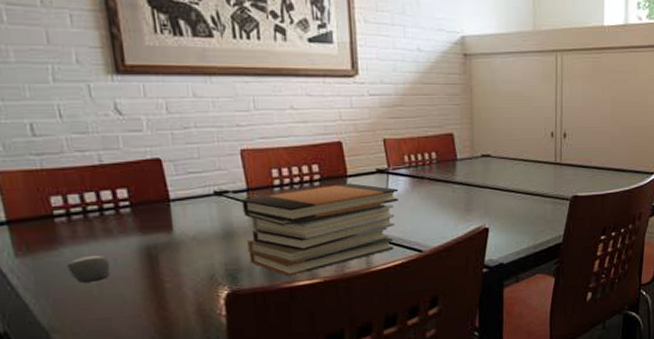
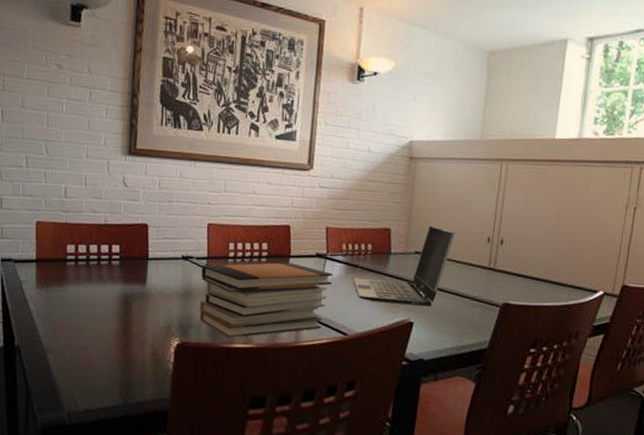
computer mouse: present [66,255,110,283] -> none [68,295,97,316]
laptop computer: none [420,126,519,213] -> present [352,225,455,307]

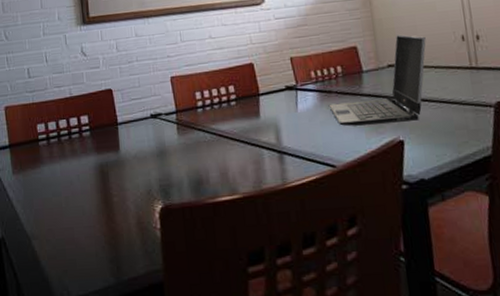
book stack: present [199,262,333,339] -> none [172,101,308,193]

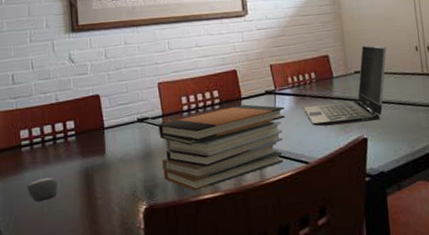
computer mouse: none [45,172,74,196] -> present [27,177,58,202]
book stack: none [172,101,308,193] -> present [158,104,285,191]

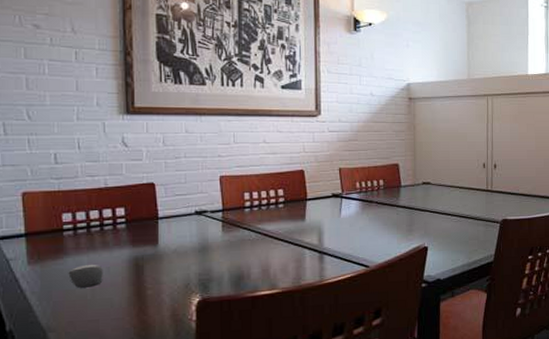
book stack: present [158,104,285,191] -> none [218,206,350,287]
laptop computer: present [303,45,387,127] -> none [368,157,455,233]

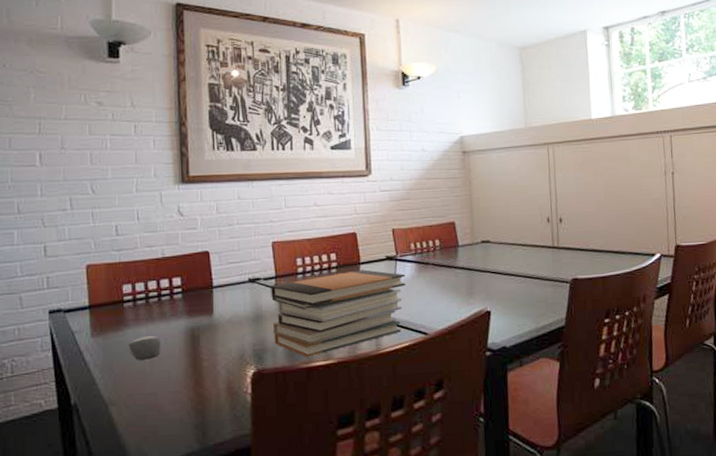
book stack: none [218,206,350,287] -> present [271,269,405,358]

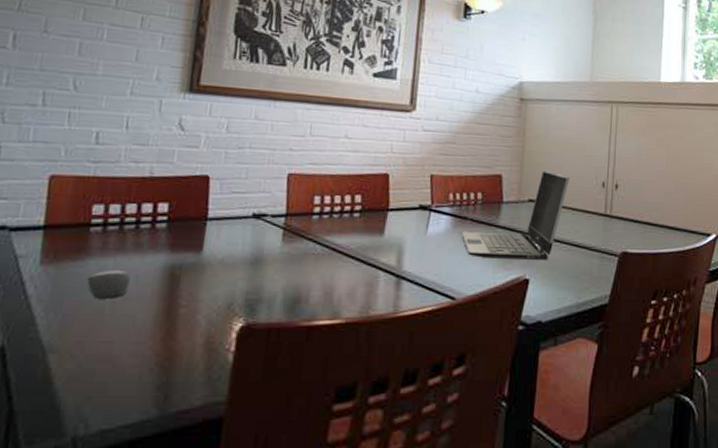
book stack: present [271,269,405,358] -> none [272,217,438,314]
laptop computer: none [425,213,517,297] -> present [460,170,570,260]

